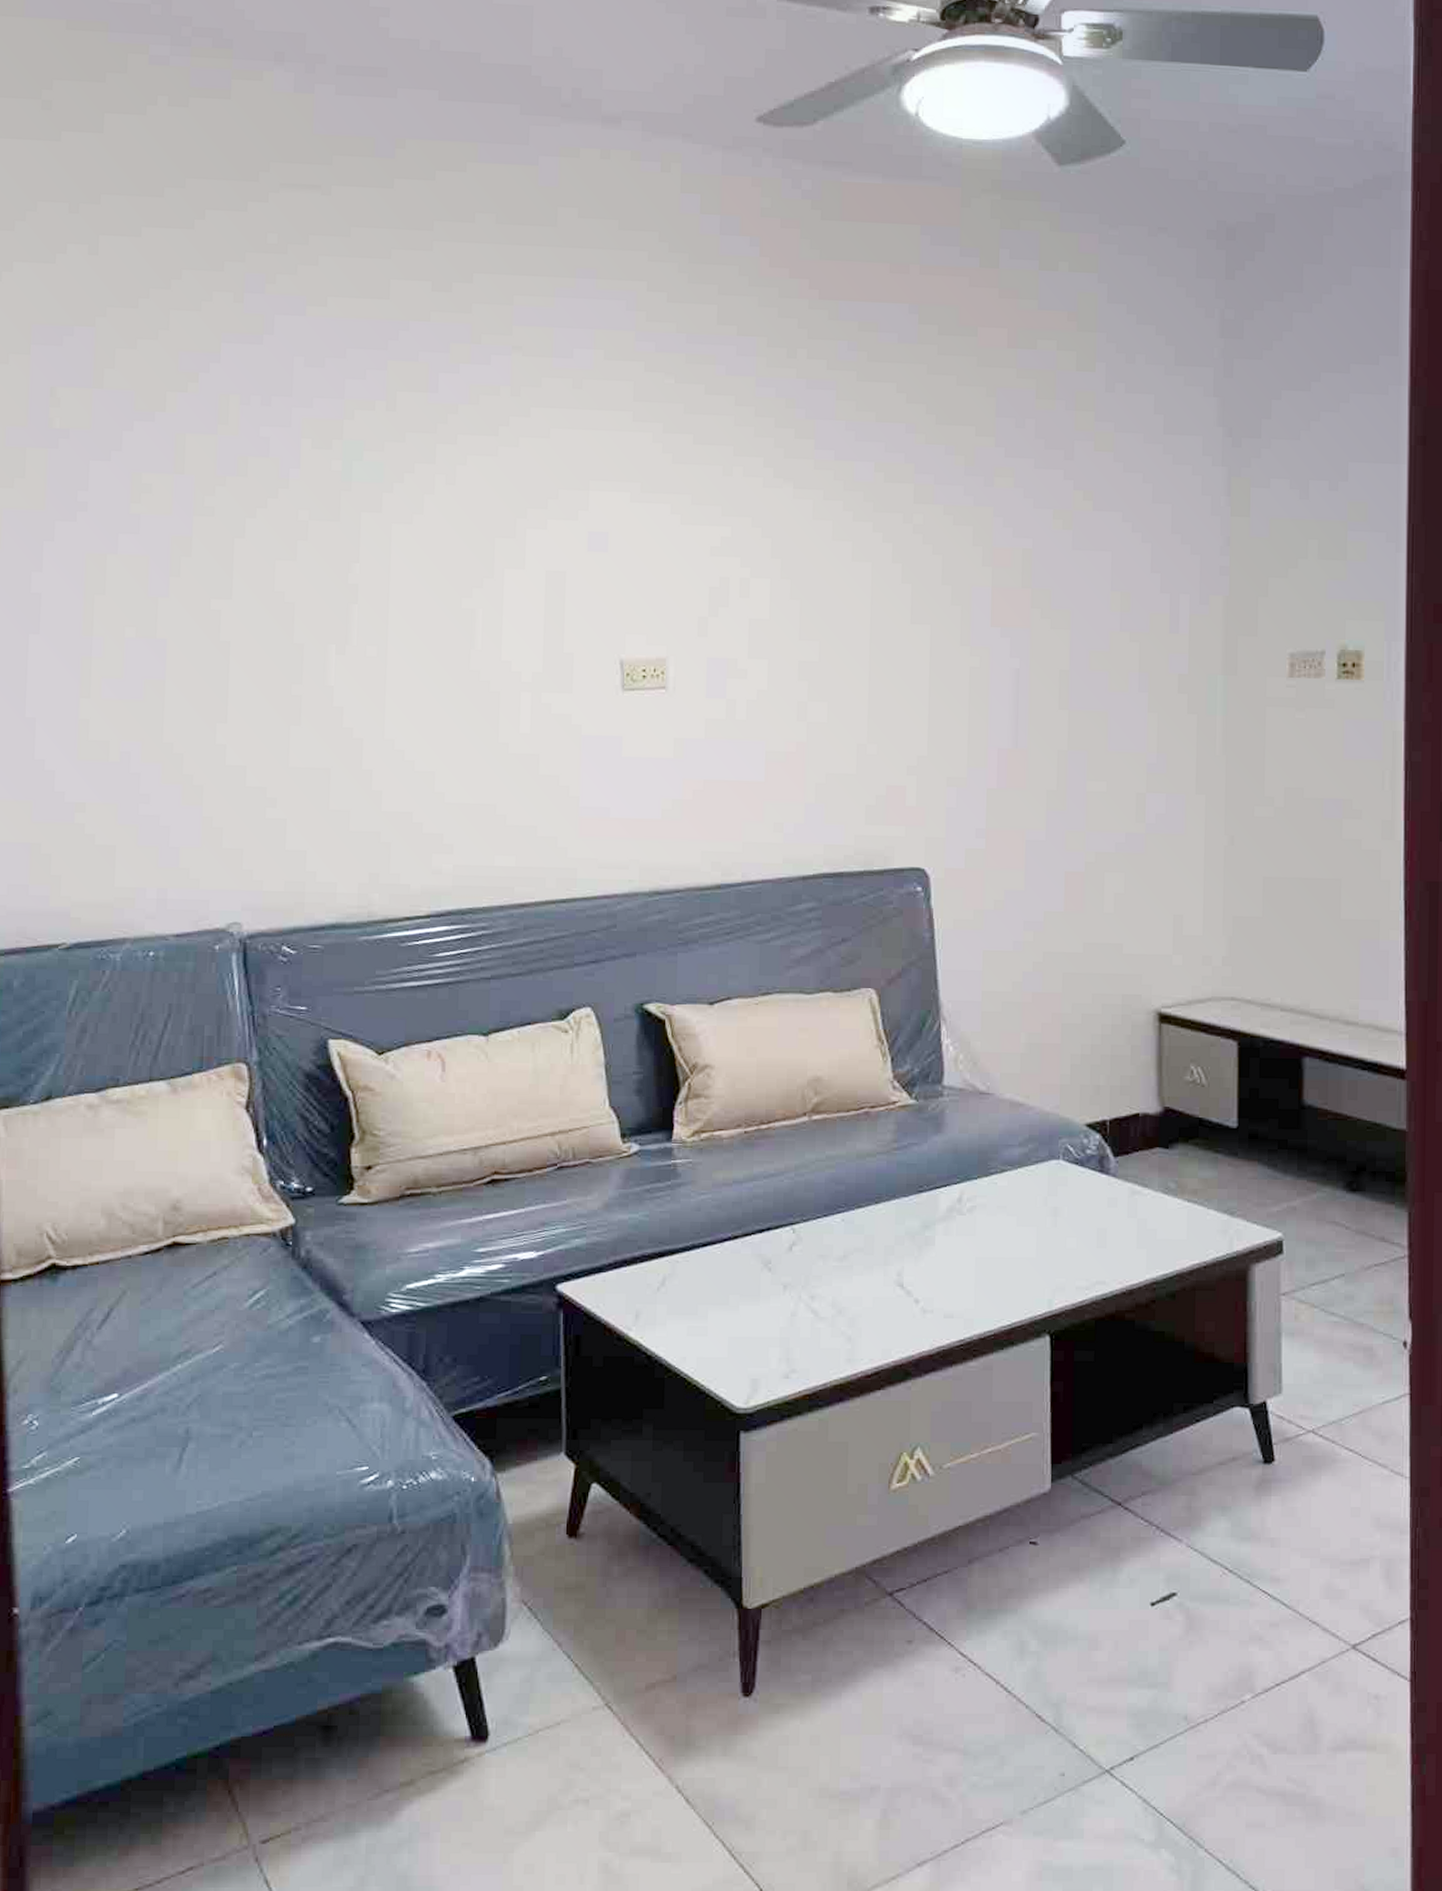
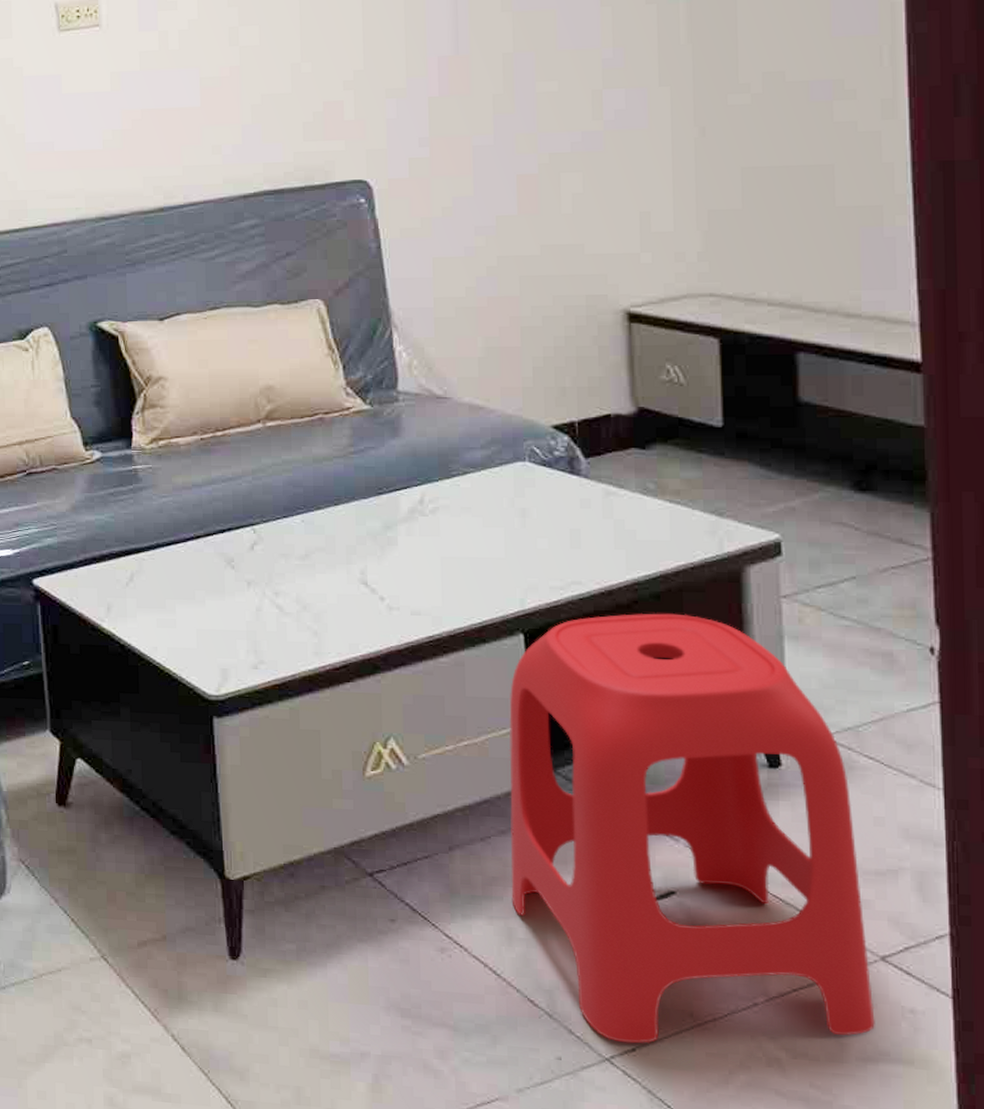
stool: none [1025,1312,1345,1752] -> present [509,613,875,1044]

